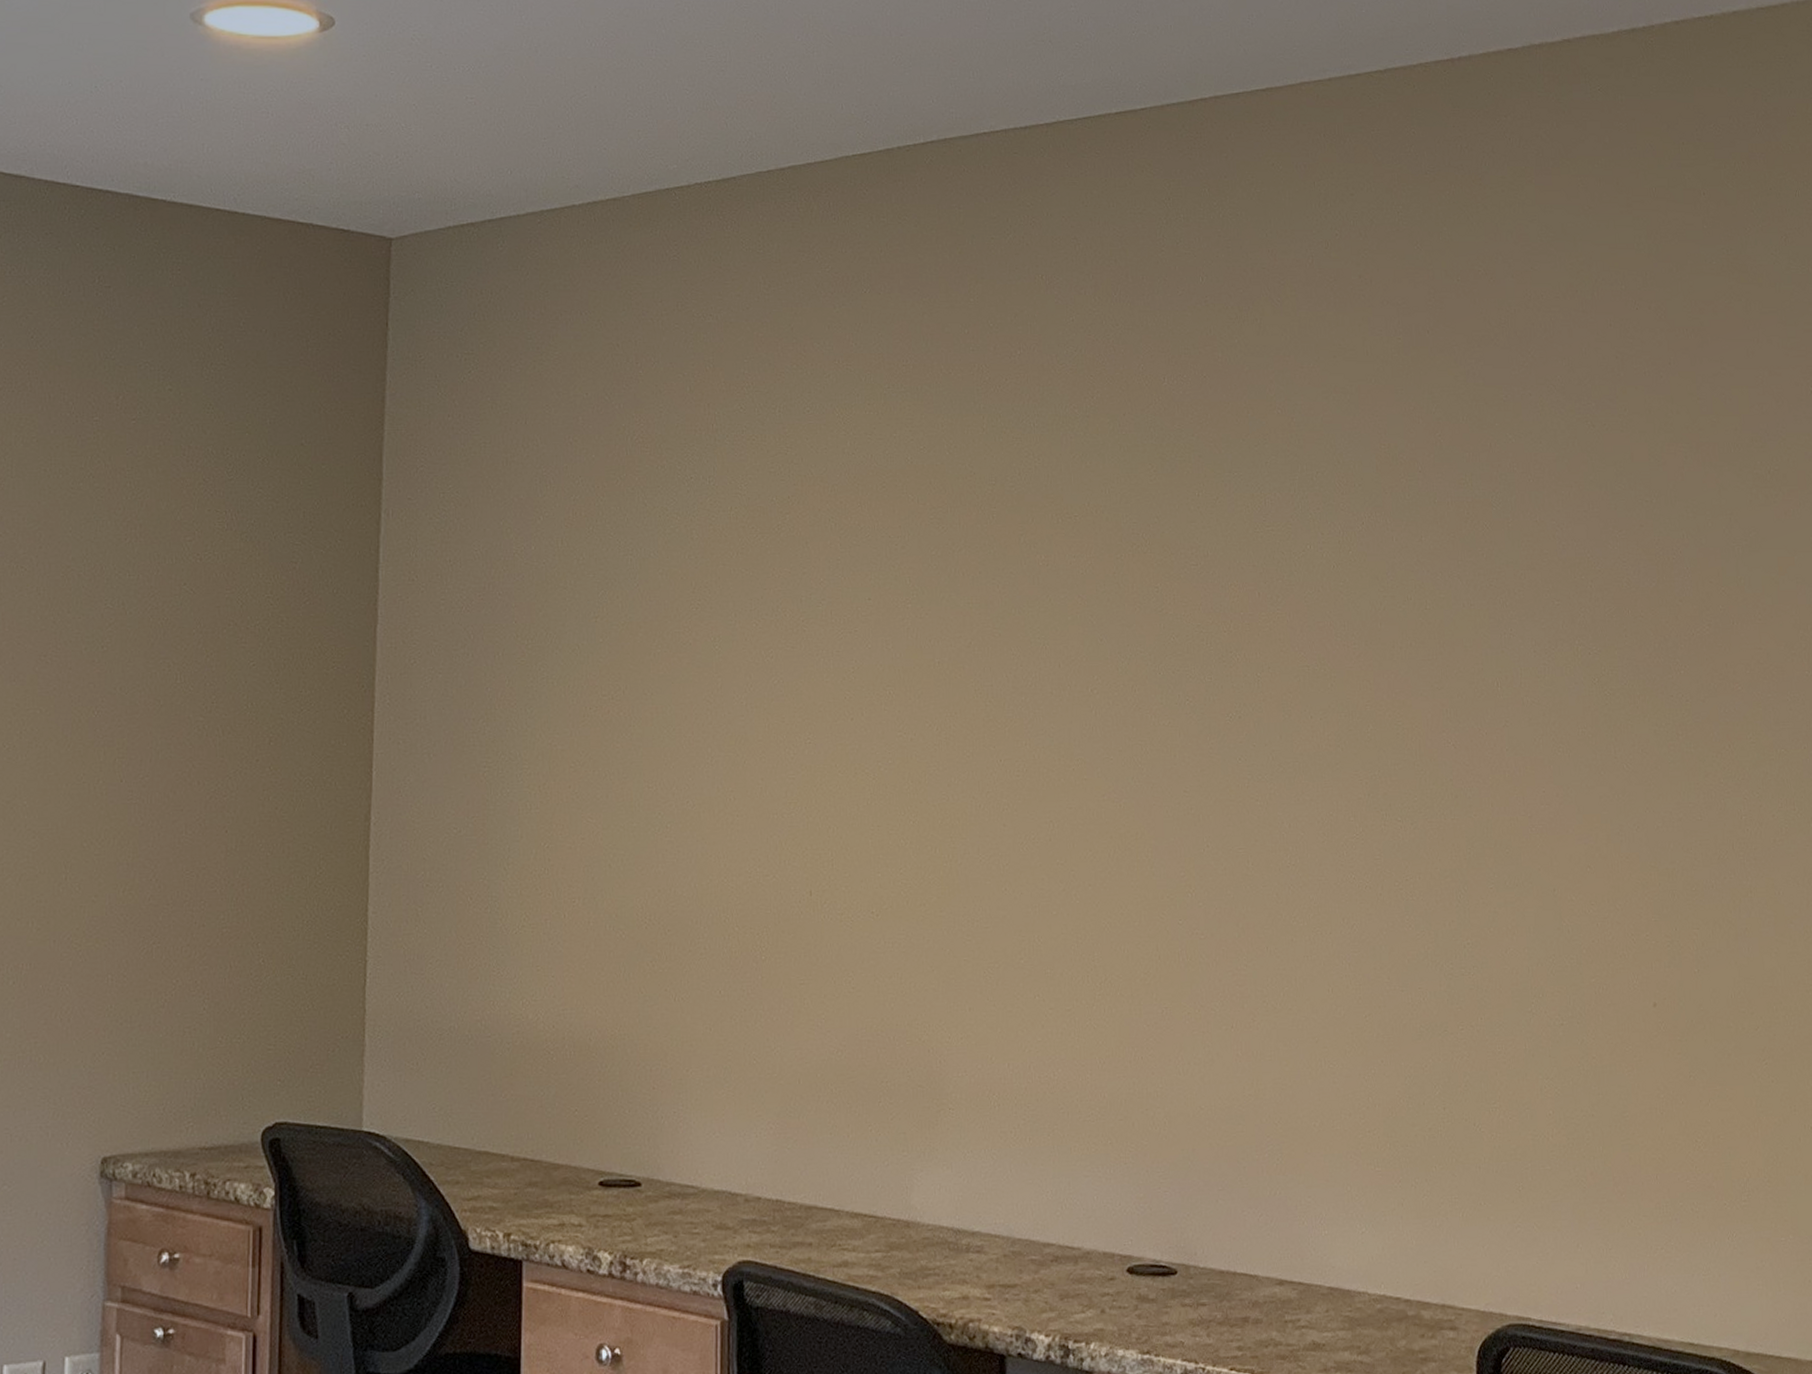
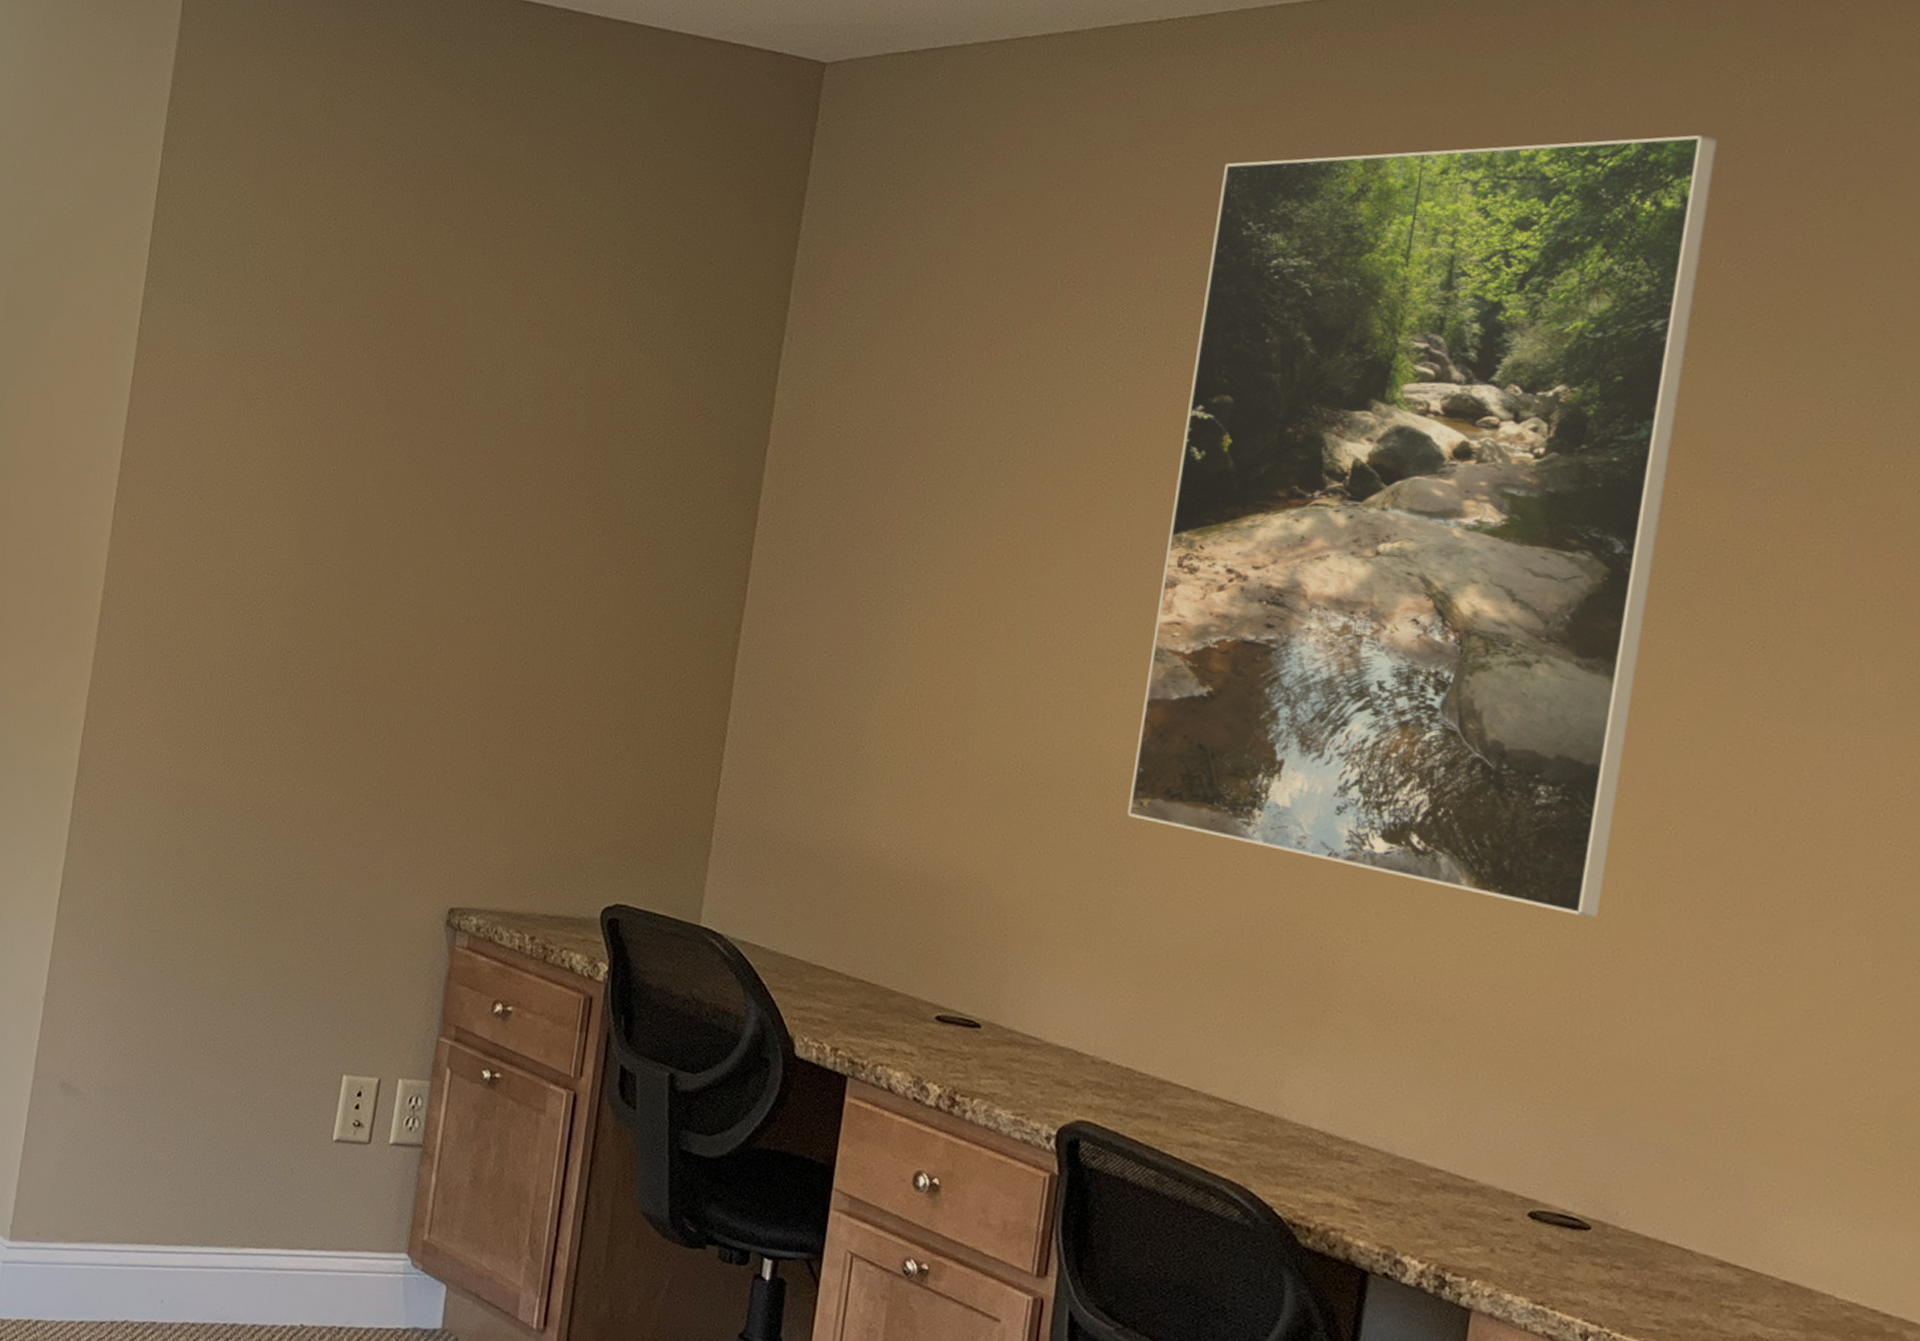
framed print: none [748,269,1150,983] -> present [1127,134,1719,917]

